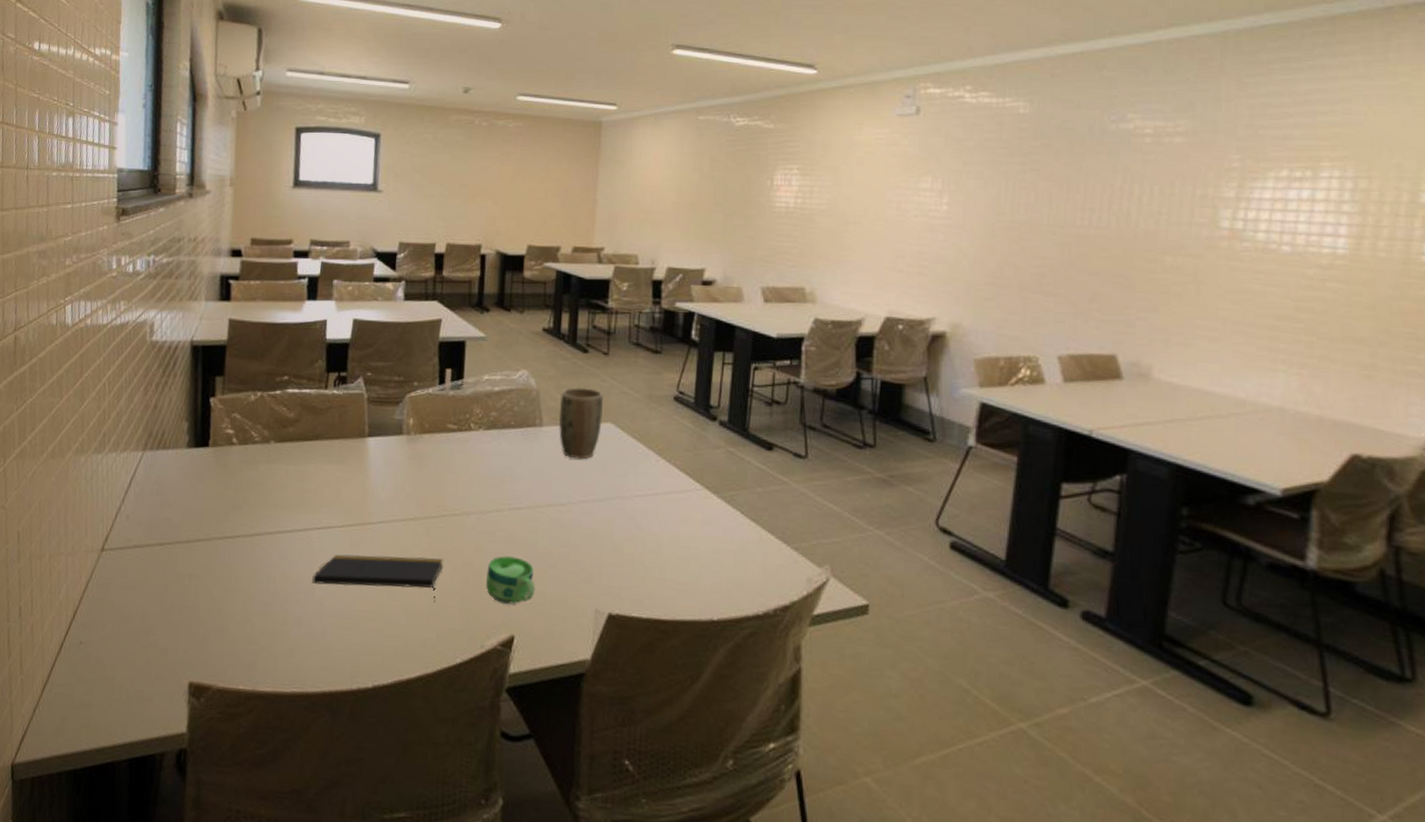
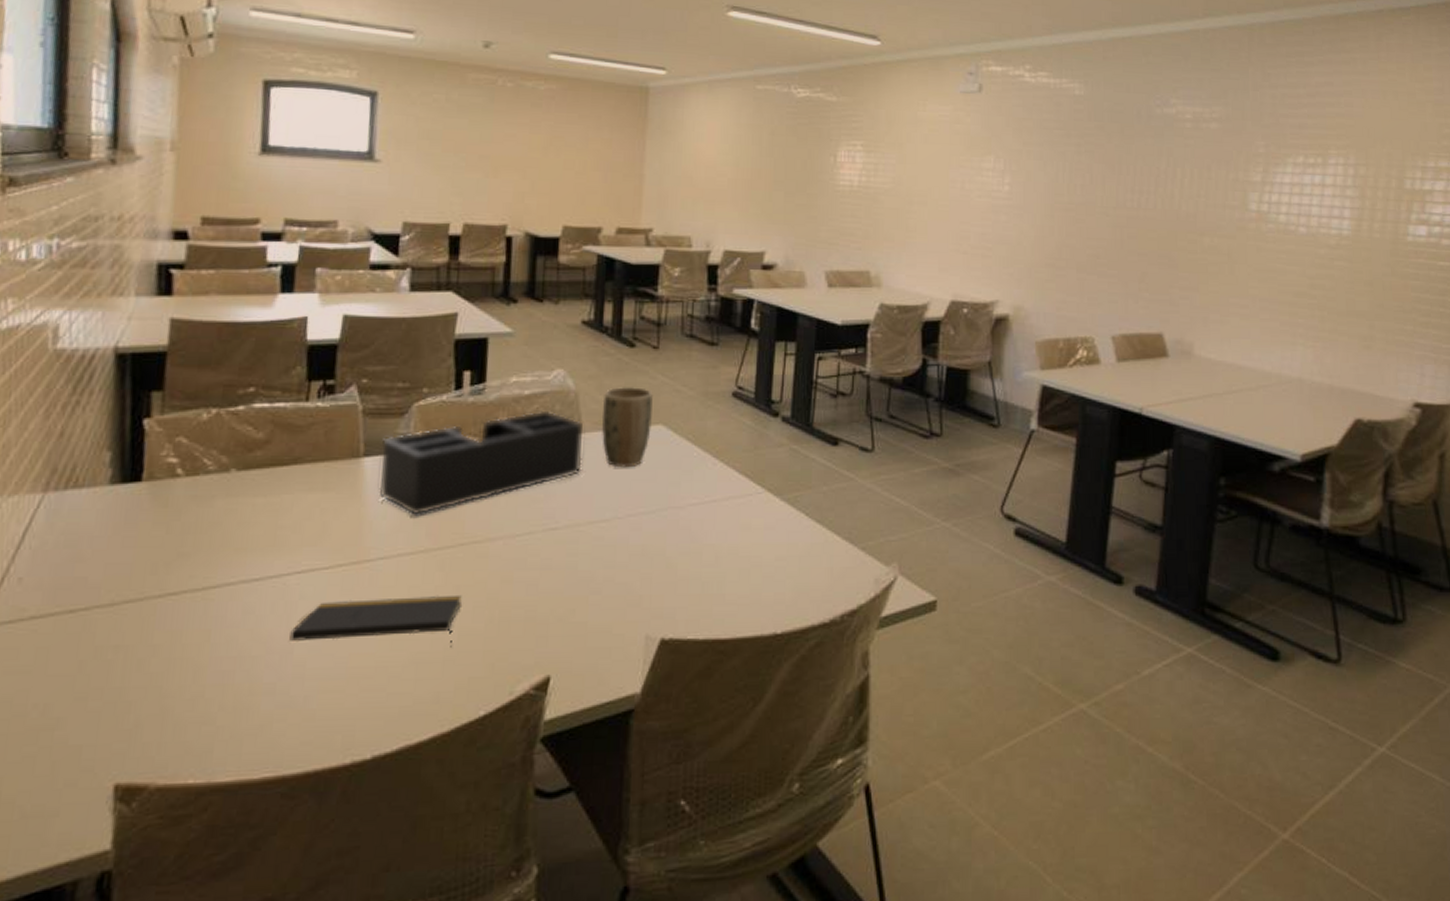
desk organizer: none [379,405,543,489] -> present [379,410,582,515]
cup: present [486,556,536,604] -> none [515,585,575,640]

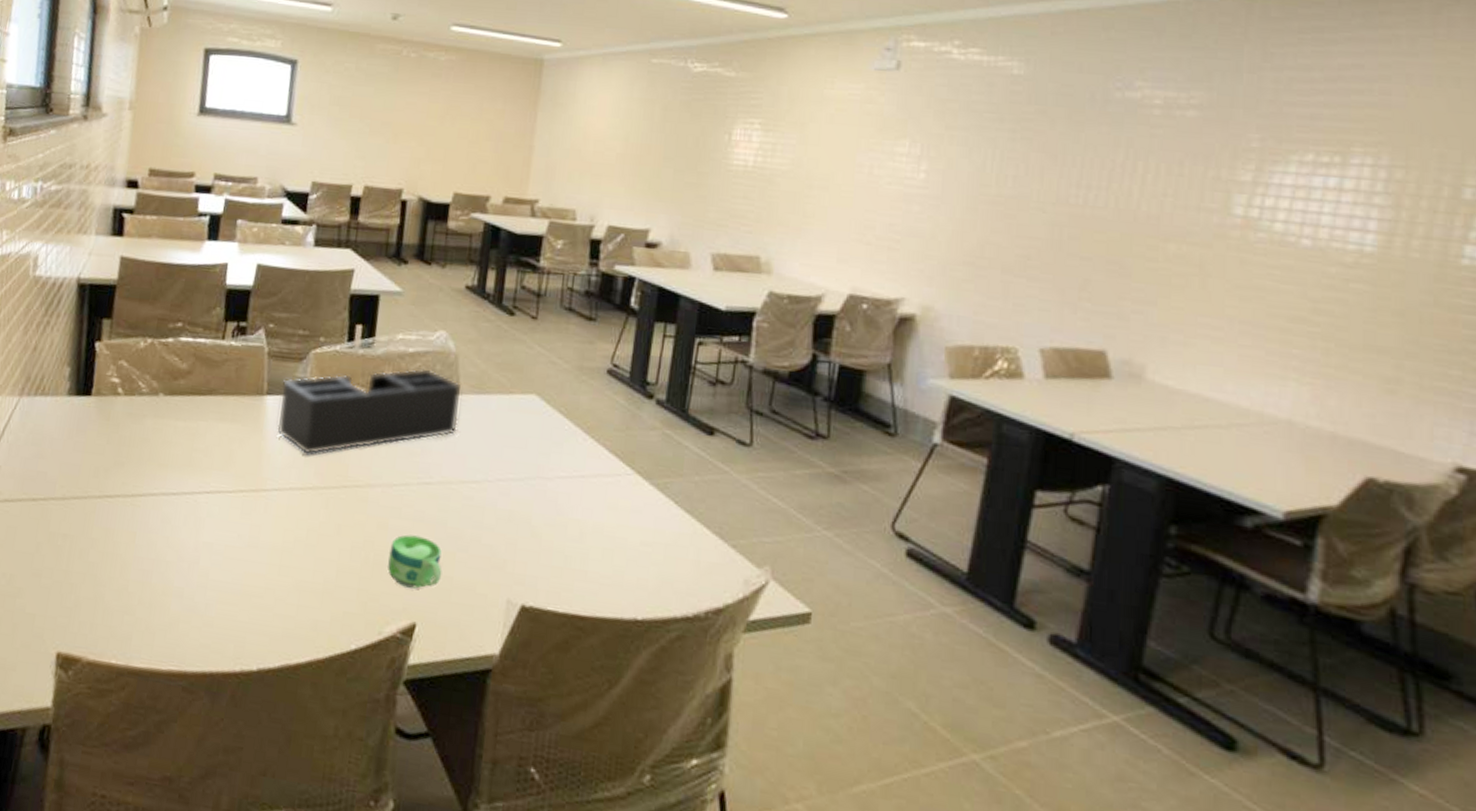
notepad: present [289,594,462,647] -> none [197,522,342,581]
cup: none [515,585,575,640] -> present [388,534,442,589]
plant pot: present [601,386,653,468] -> none [477,352,529,433]

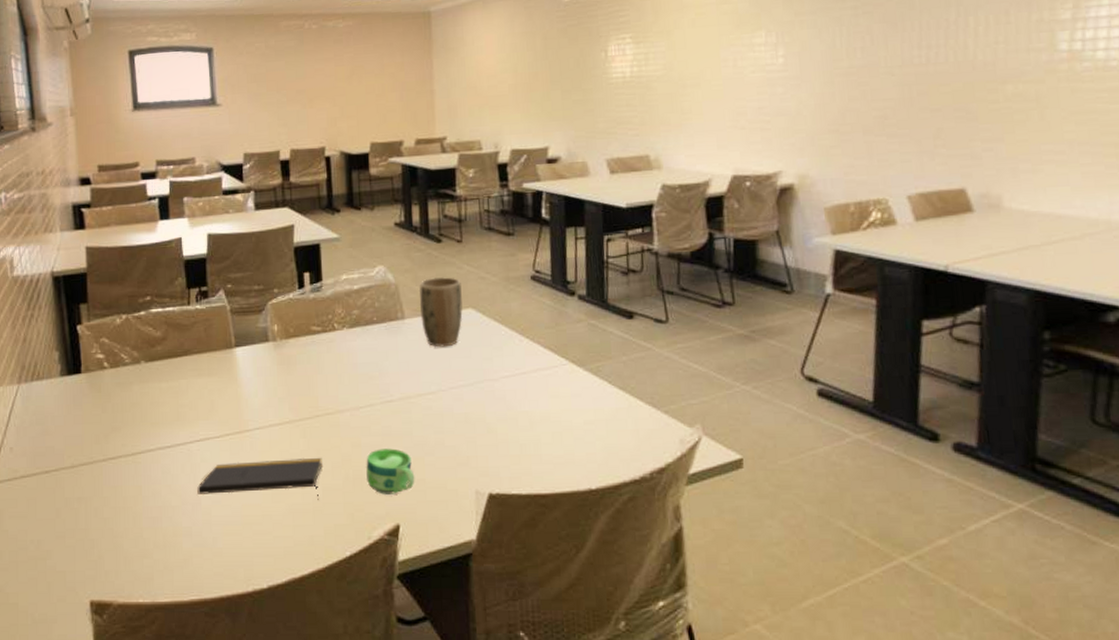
notepad: none [197,522,342,581] -> present [197,457,322,500]
desk organizer: present [277,368,460,455] -> none [247,301,407,393]
plant pot: none [477,352,529,433] -> present [418,276,463,348]

